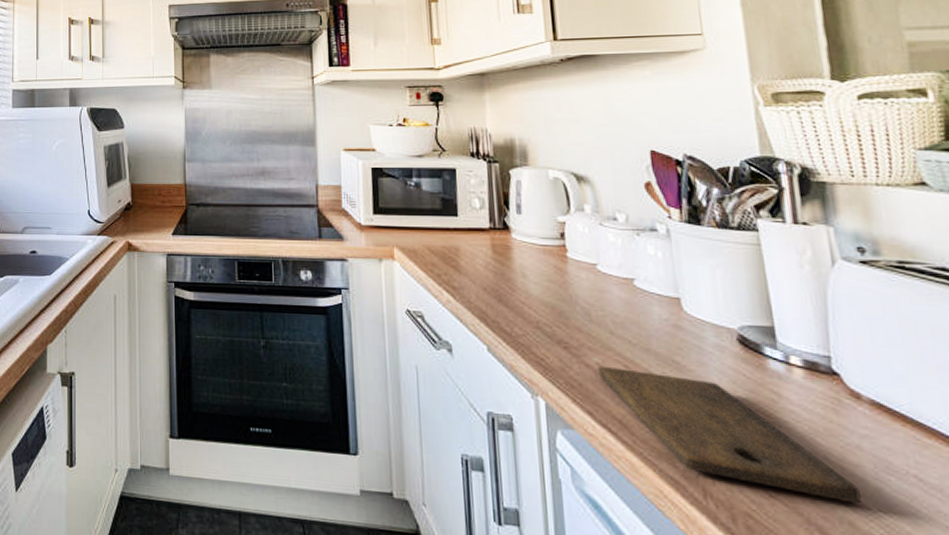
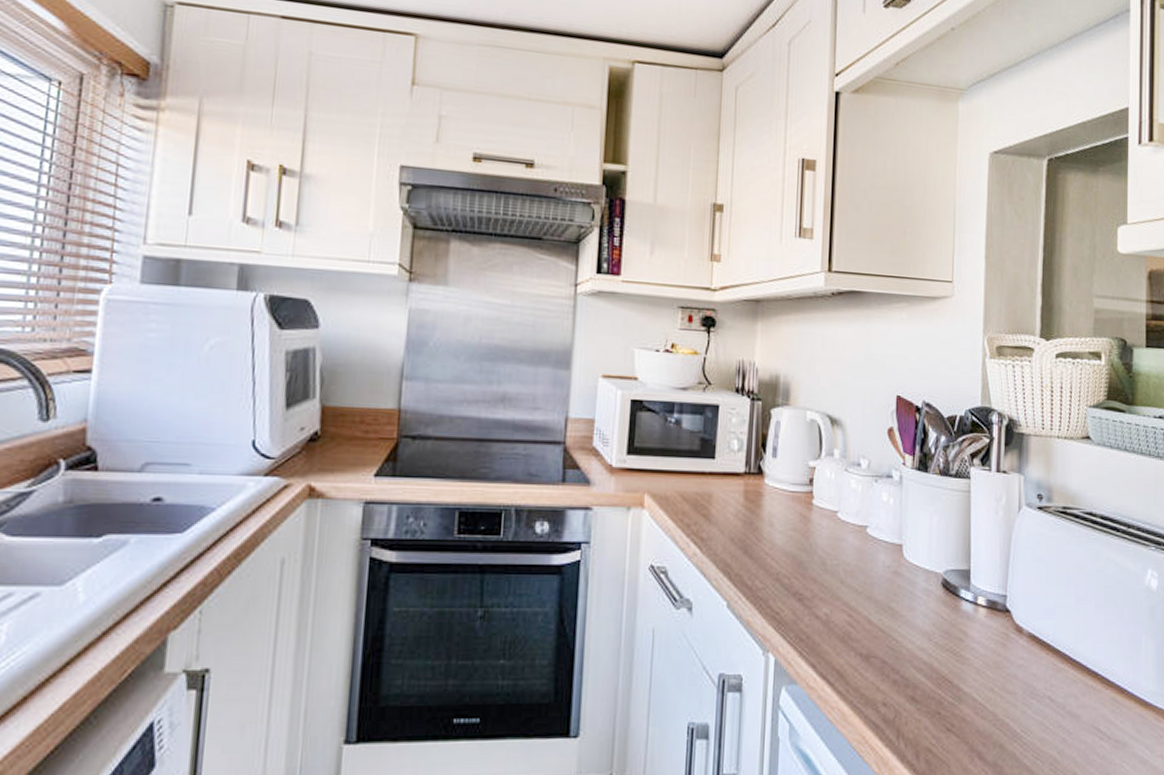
cutting board: present [598,366,861,504] -> none [826,616,1011,728]

